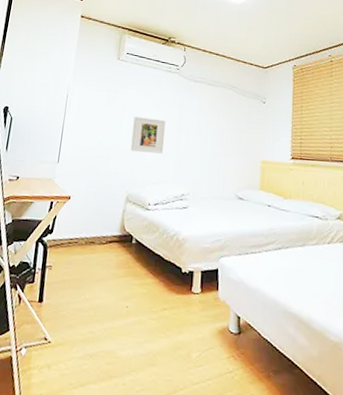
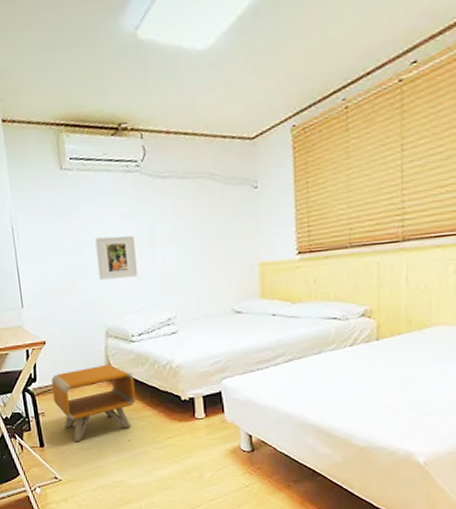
nightstand: none [64,227,144,302] -> present [51,364,136,442]

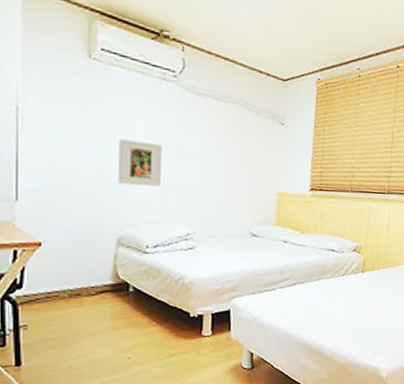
nightstand: present [51,364,136,442] -> none [42,274,143,360]

